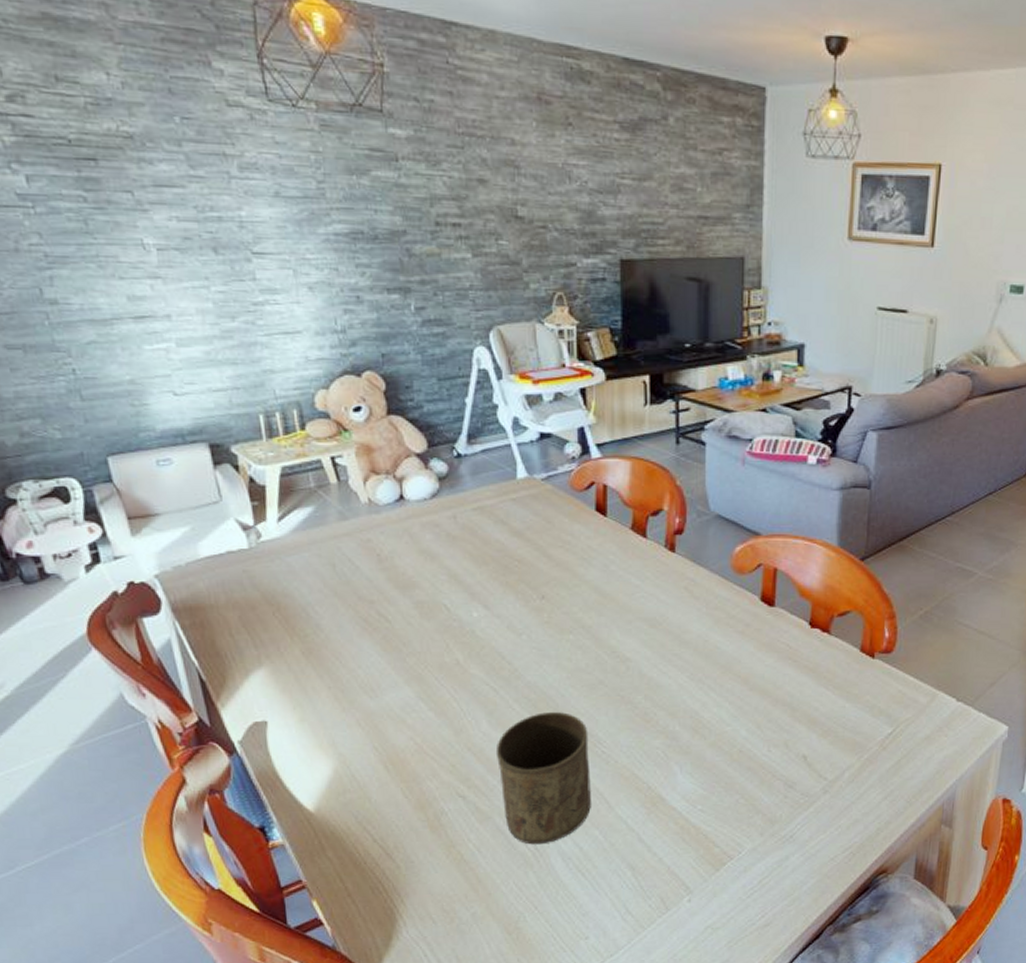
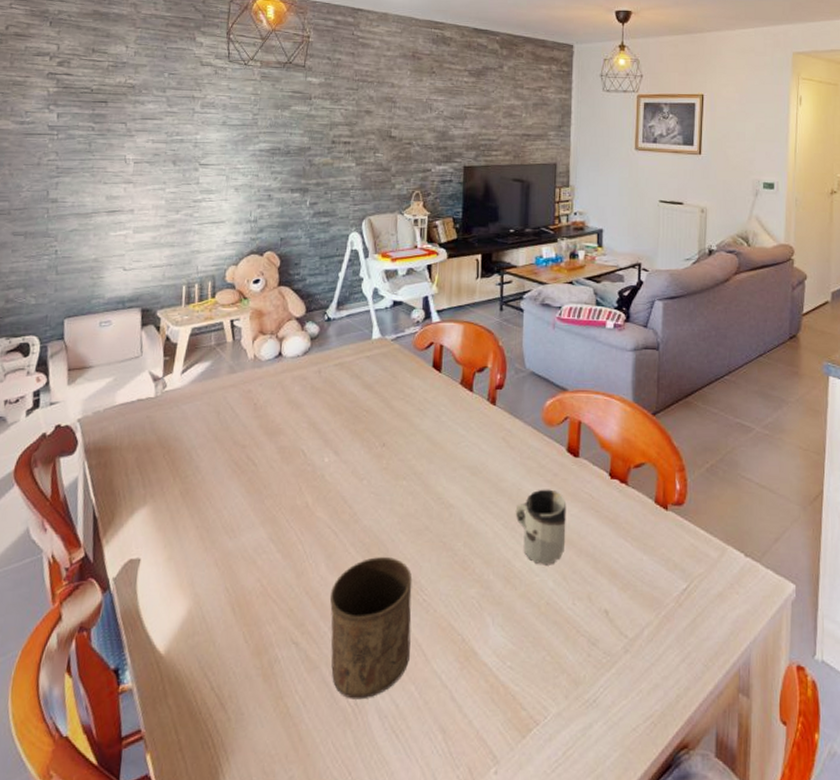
cup: none [702,640,761,715] -> present [515,489,567,565]

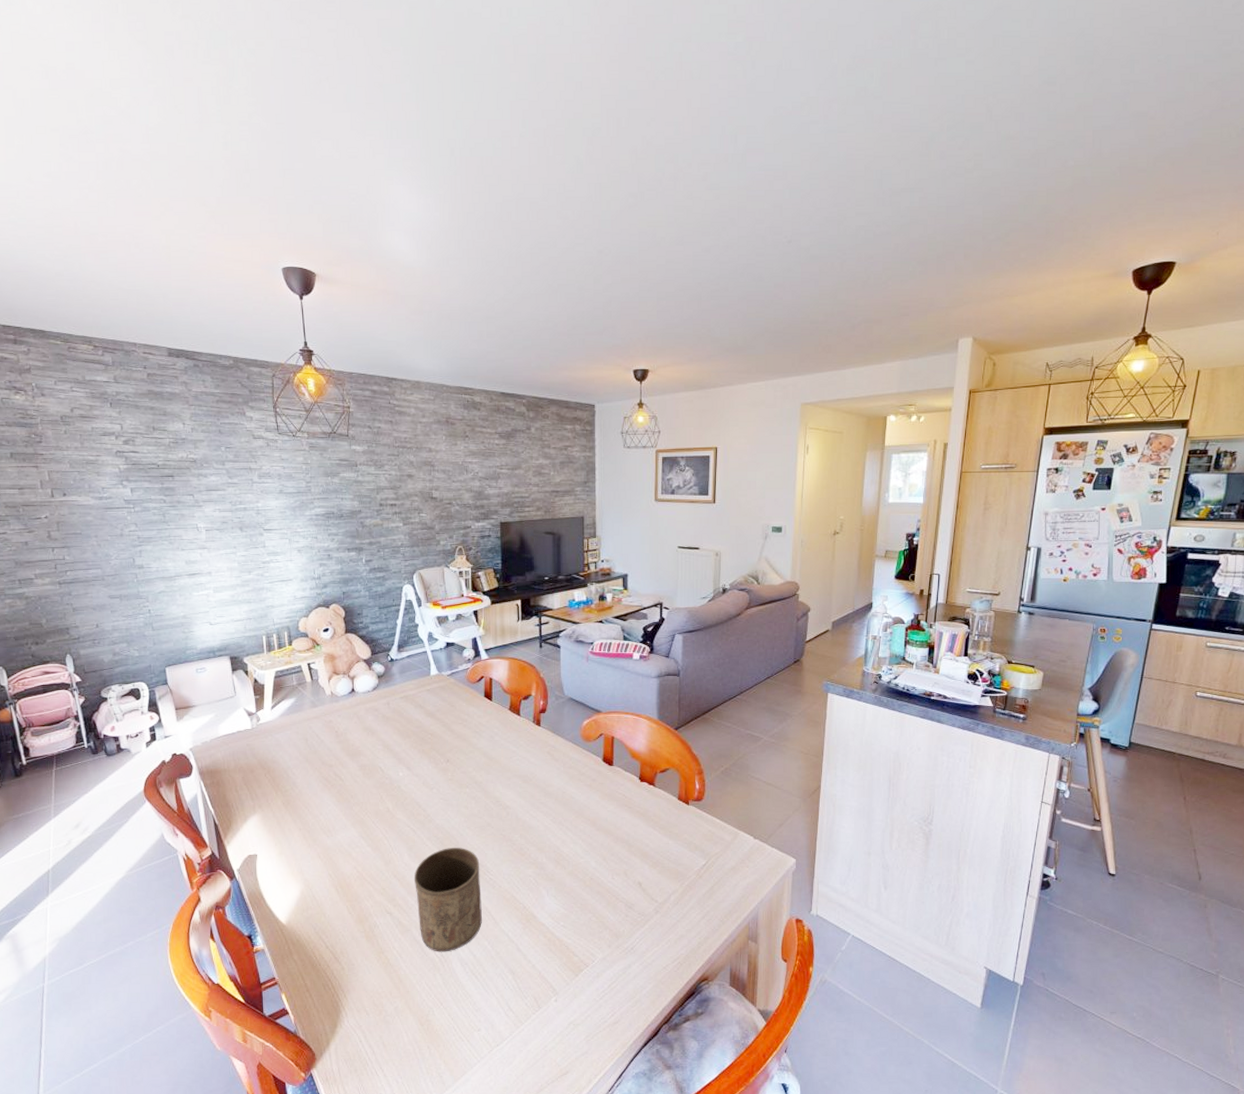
cup: present [515,489,567,565] -> none [561,791,604,850]

